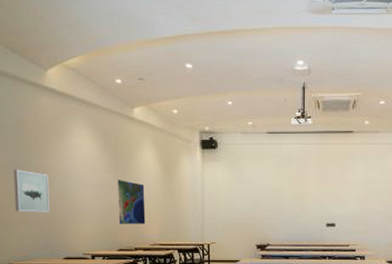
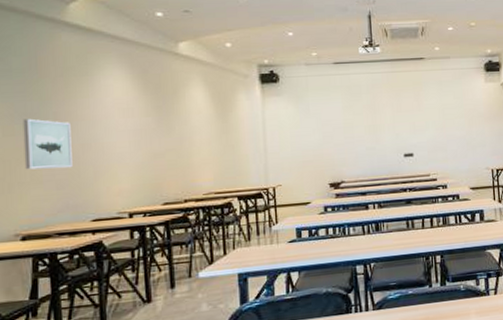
map: present [117,180,146,224] -> none [160,123,197,174]

